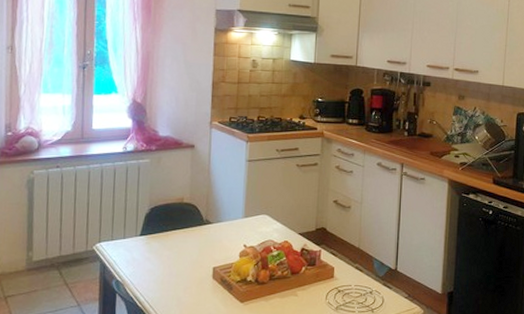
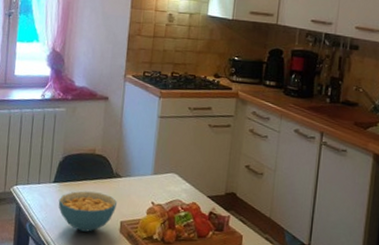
cereal bowl: none [146,241,209,282] -> present [58,191,118,232]

